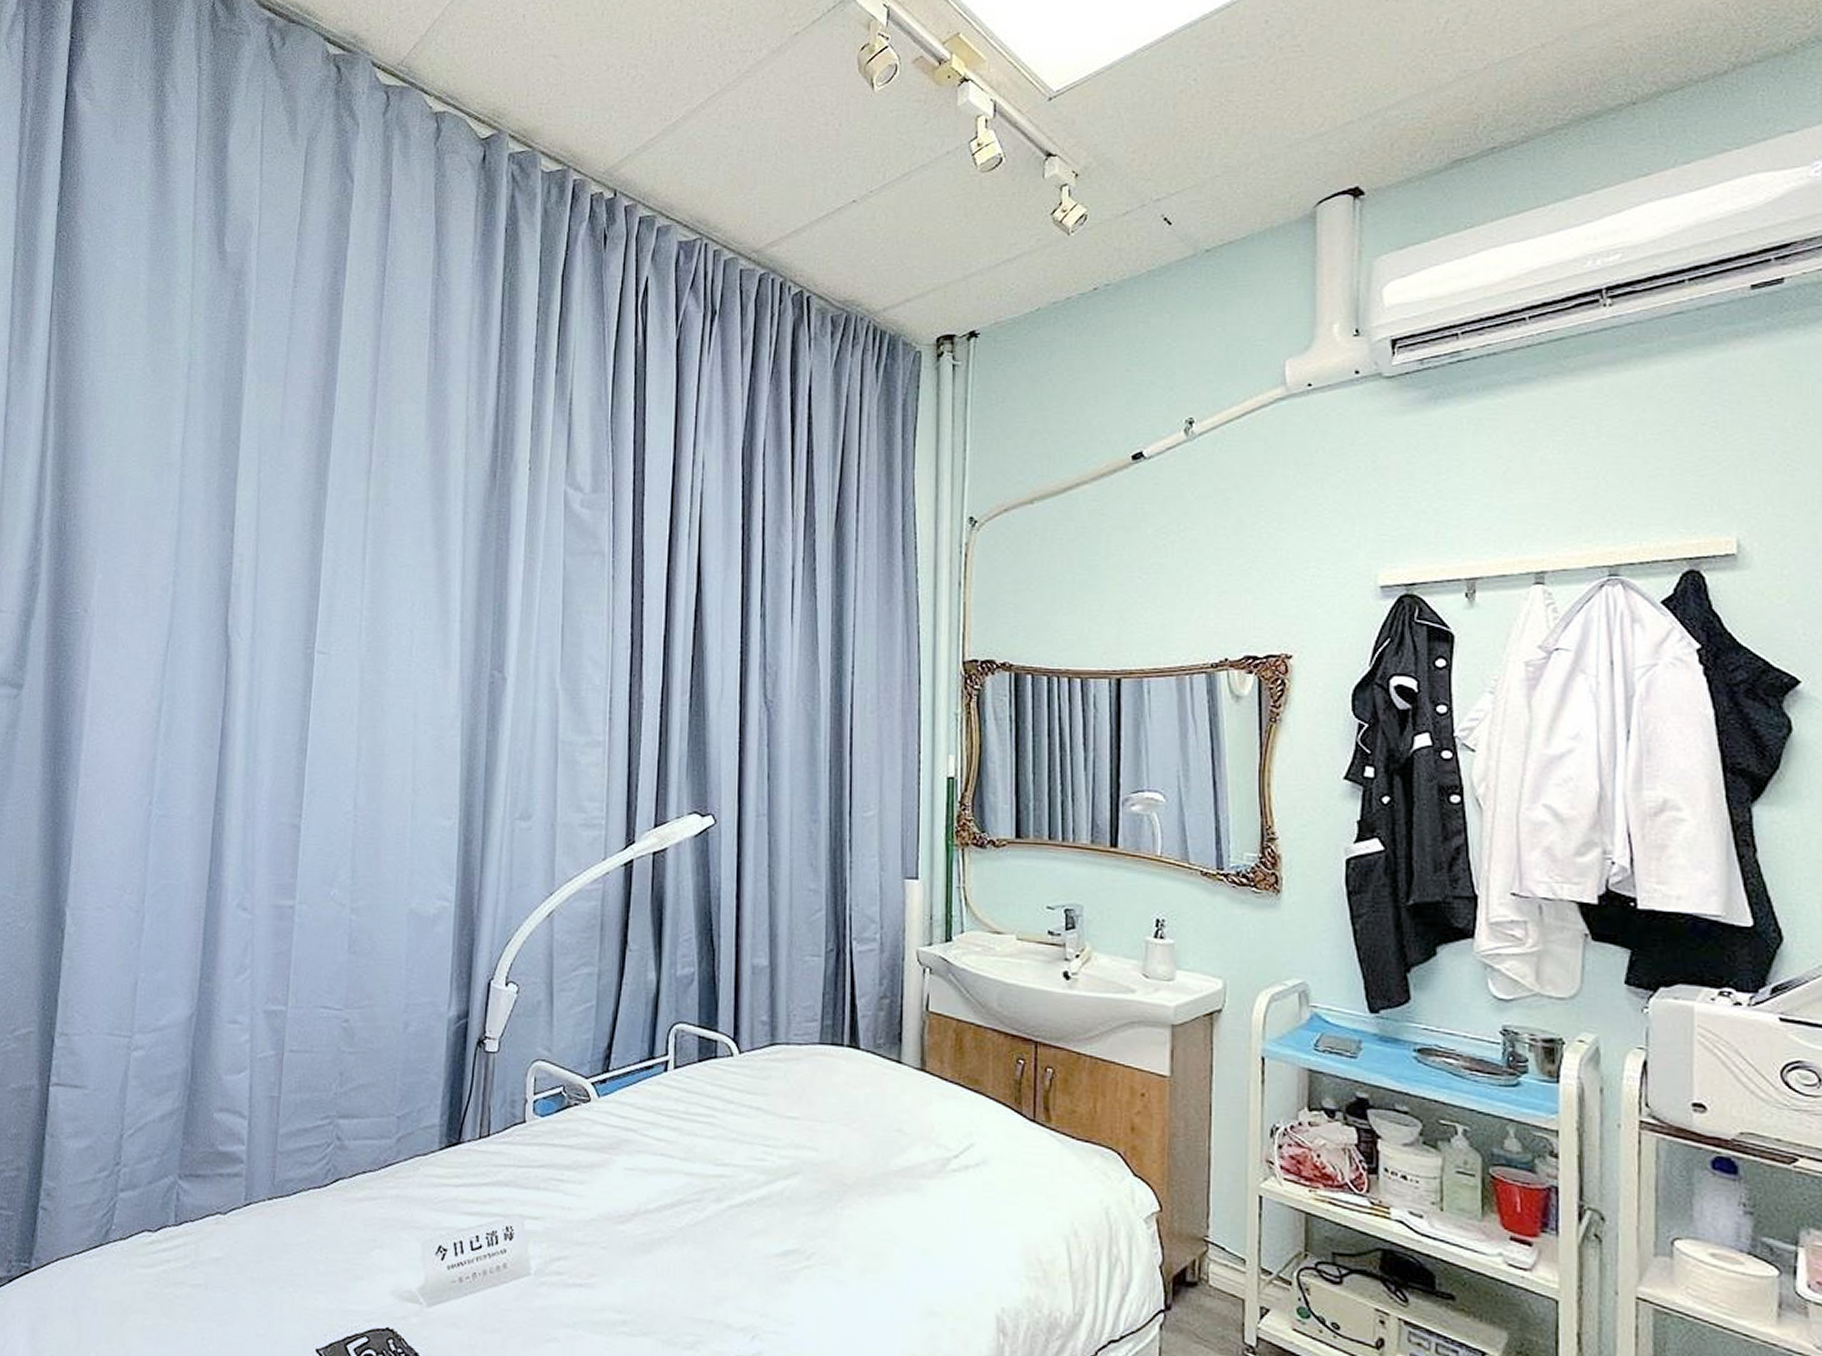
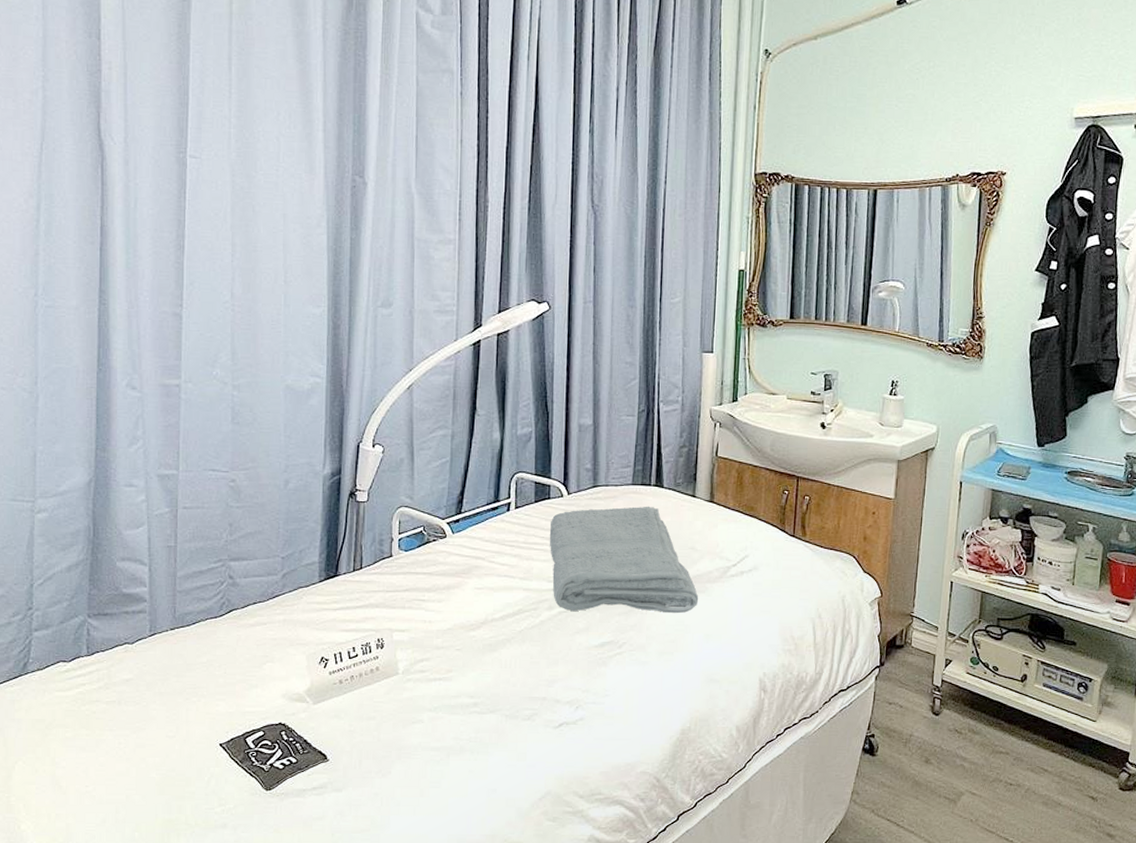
towel: none [716,1072,910,1218] -> present [549,506,699,614]

